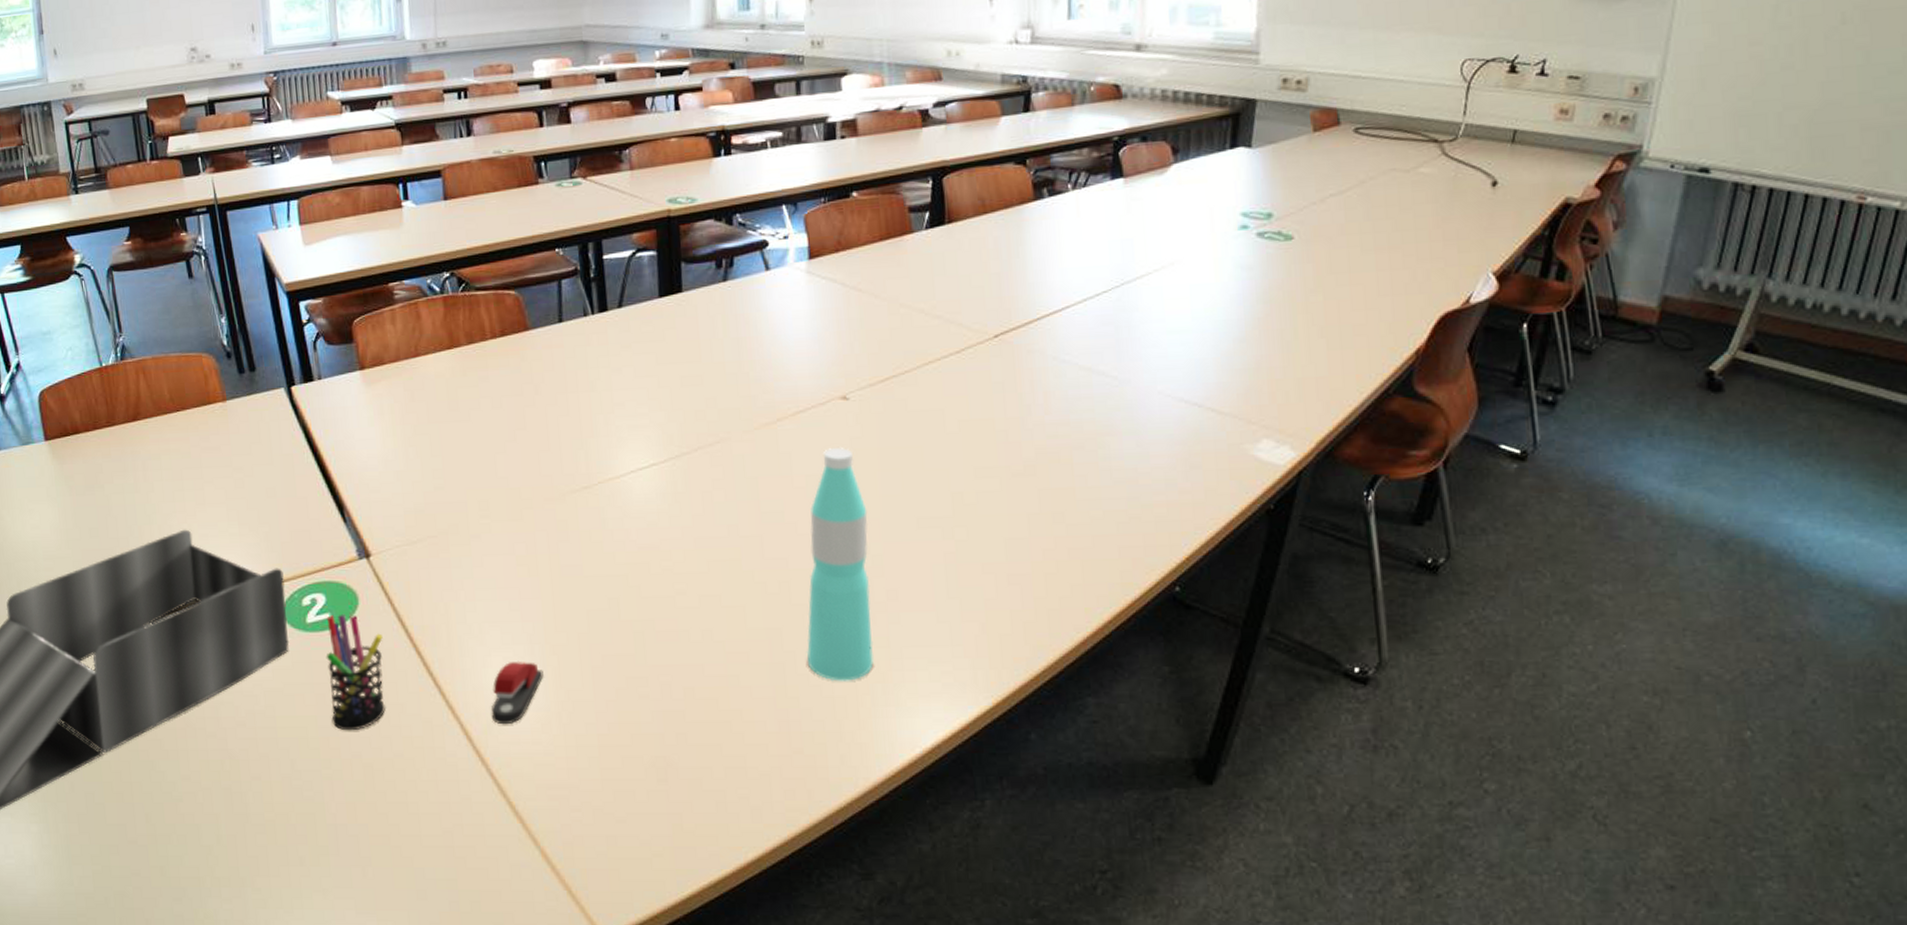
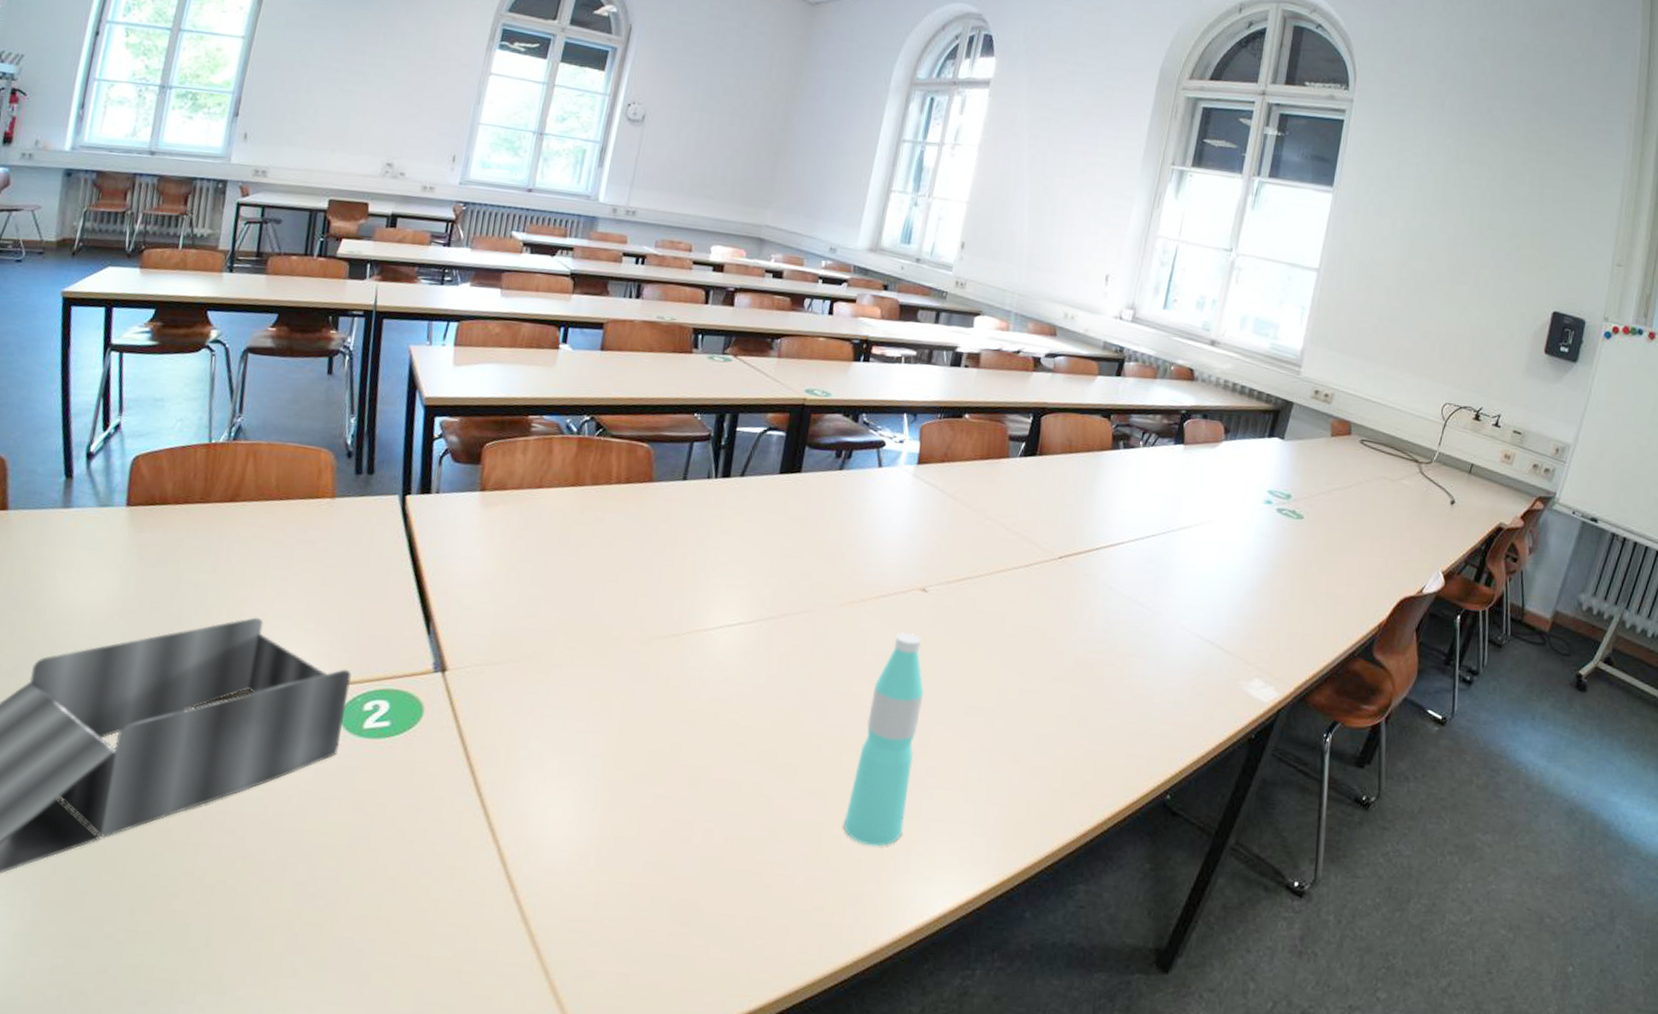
pen holder: present [326,613,385,731] -> none [364,723,440,843]
stapler: present [491,660,544,725] -> none [531,791,593,854]

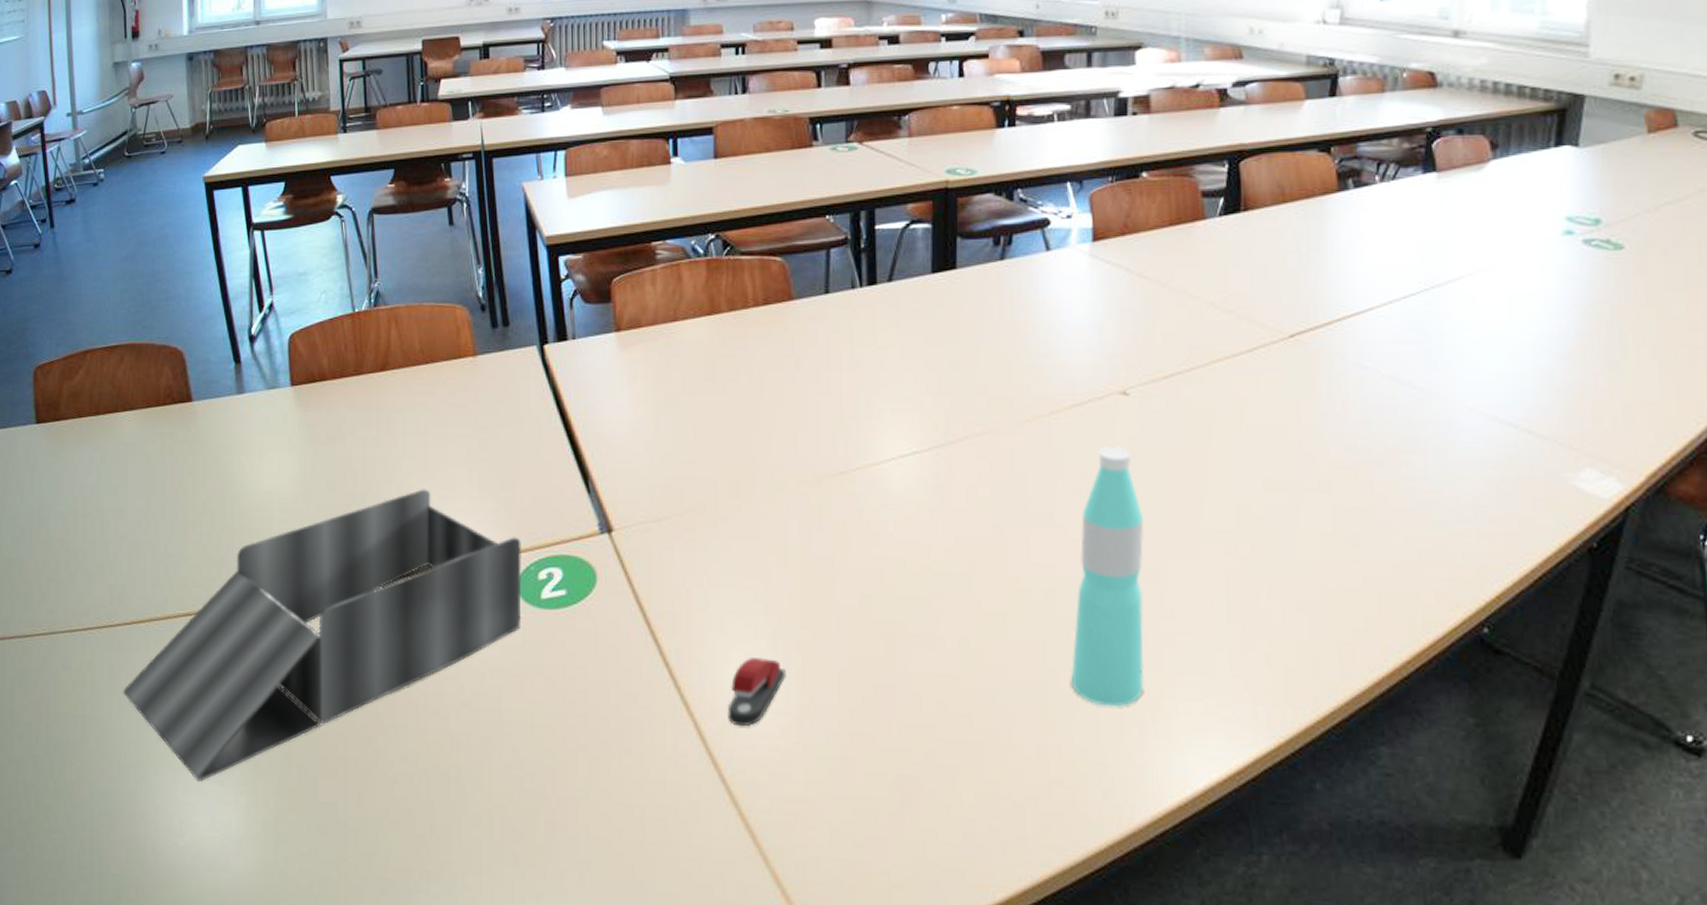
stapler: none [531,791,593,854] -> present [727,657,786,727]

